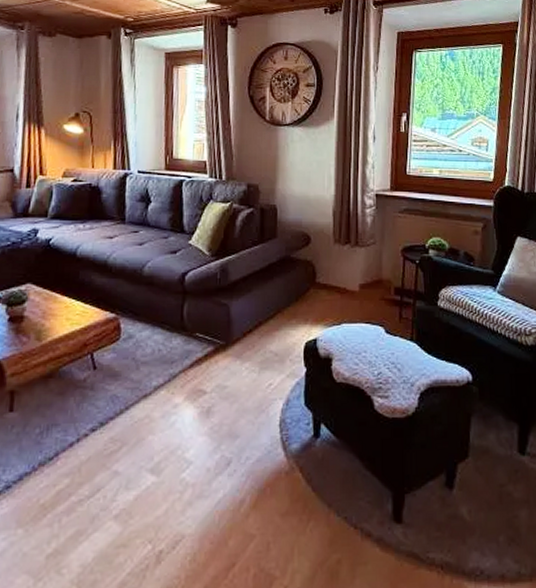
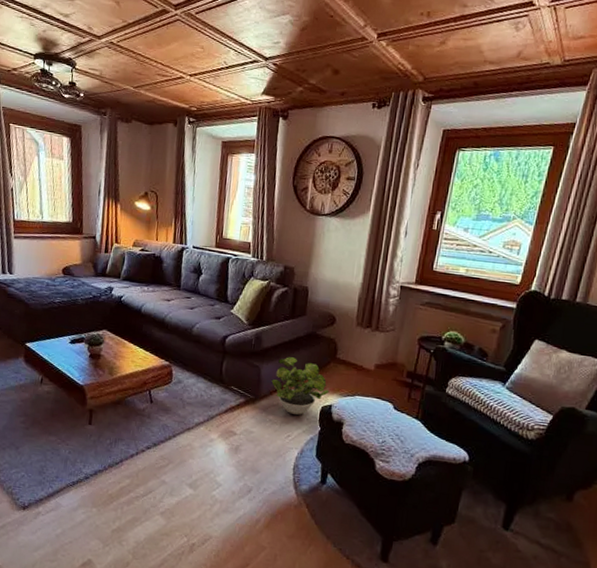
potted plant: none [244,288,312,357] -> present [271,357,330,415]

